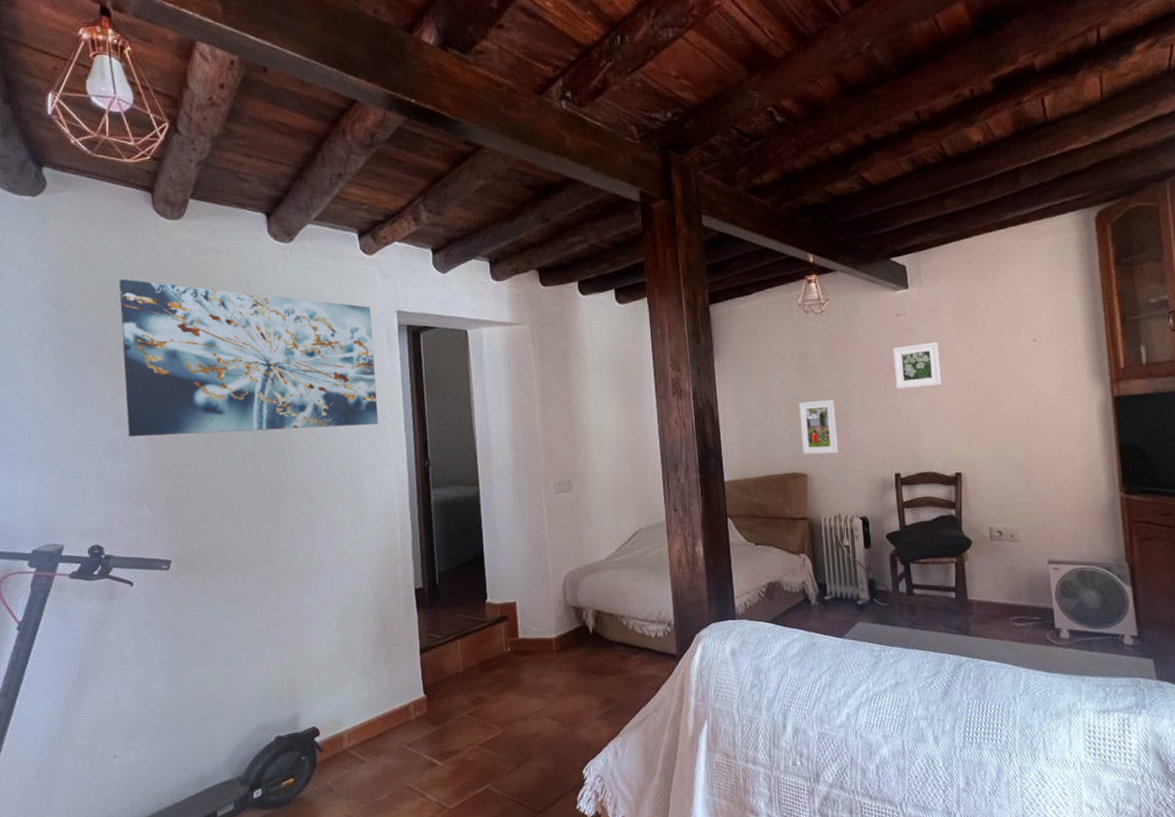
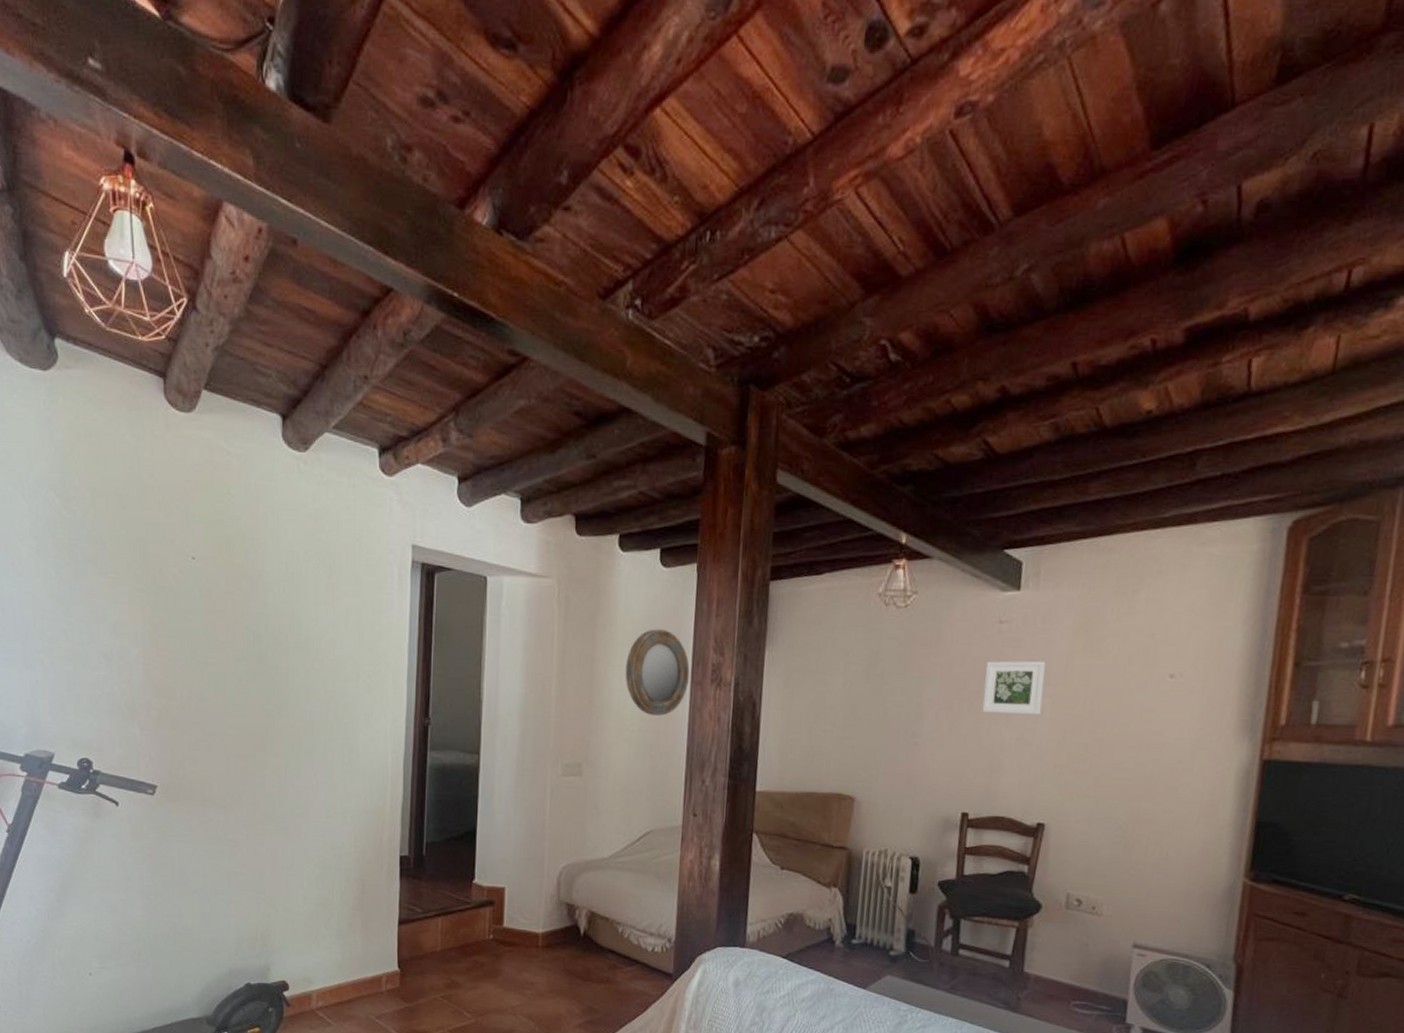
wall art: present [119,278,379,437] -> none [123,473,384,671]
home mirror: none [598,355,654,430] -> present [625,629,690,716]
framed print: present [799,399,838,455] -> none [853,712,903,779]

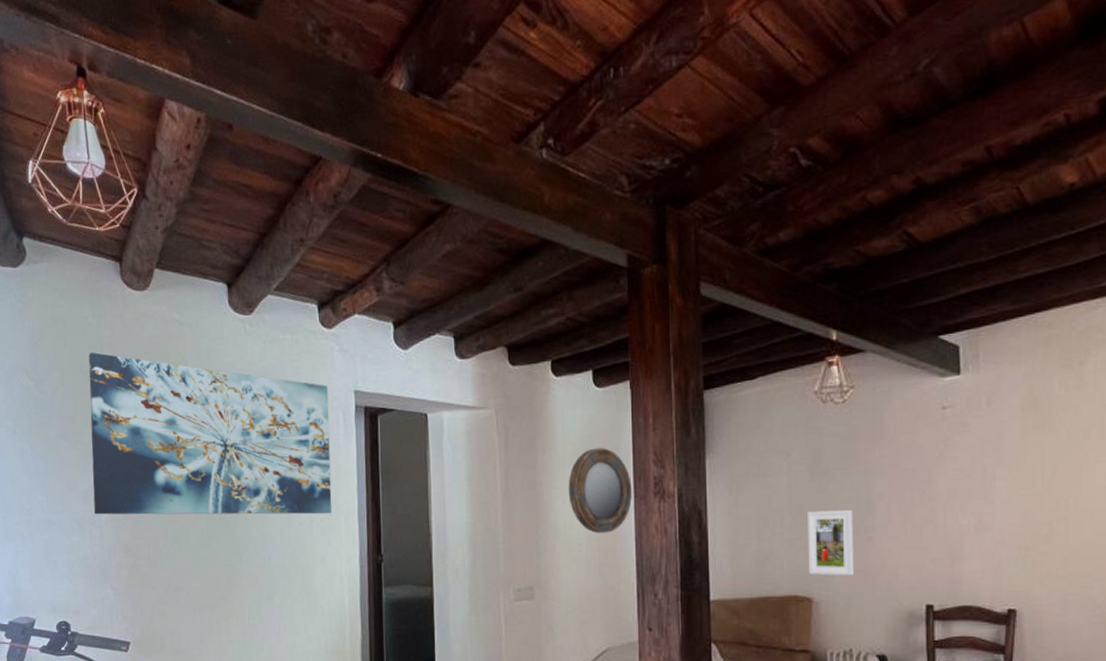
wall art: none [123,473,384,671] -> present [88,352,332,515]
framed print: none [853,712,903,779] -> present [808,509,854,576]
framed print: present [982,660,1047,716] -> none [933,443,998,501]

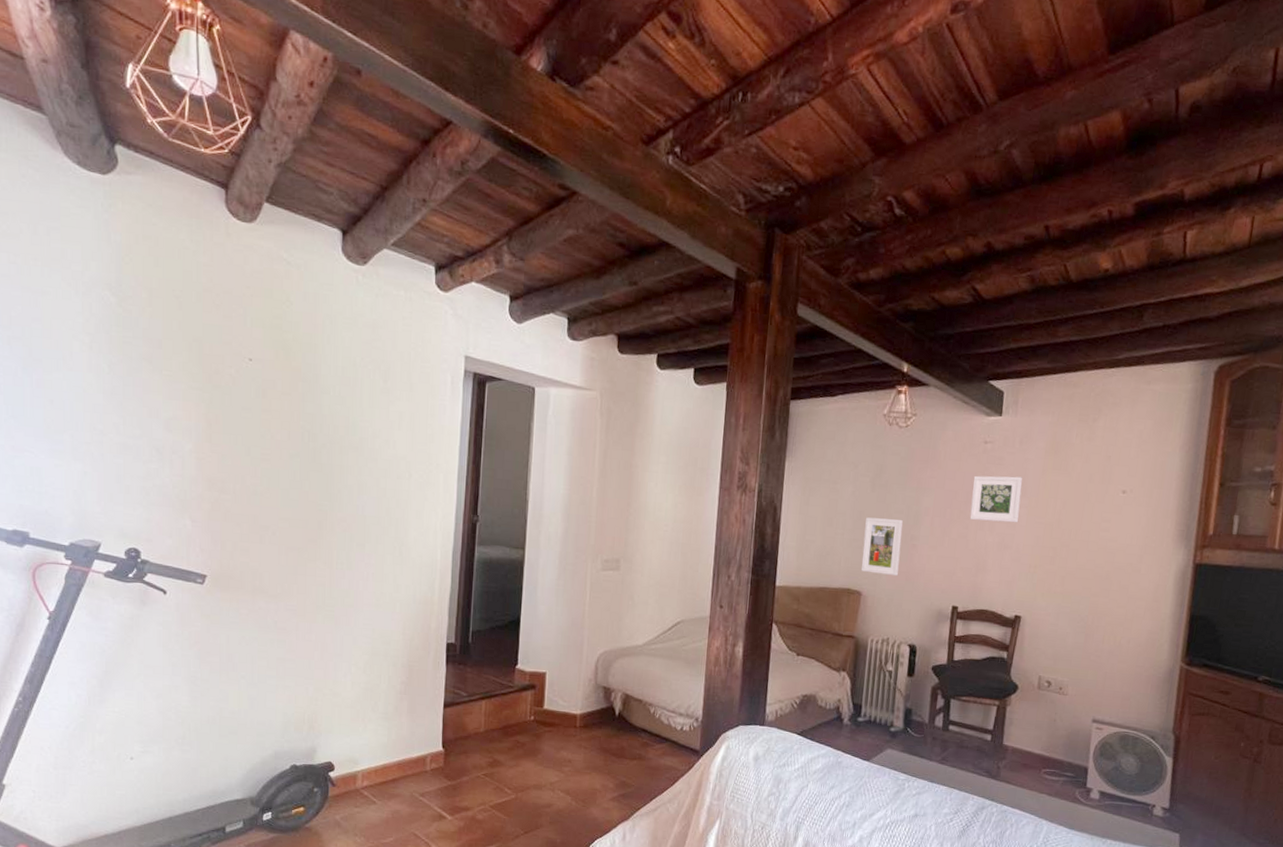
wall art: present [88,352,332,515] -> none [177,276,439,471]
home mirror: present [568,448,632,533] -> none [660,439,719,518]
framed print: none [933,443,998,501] -> present [969,475,1023,523]

